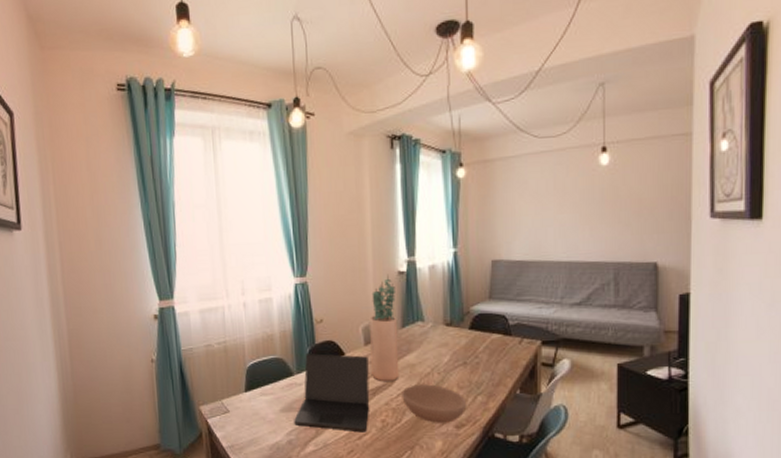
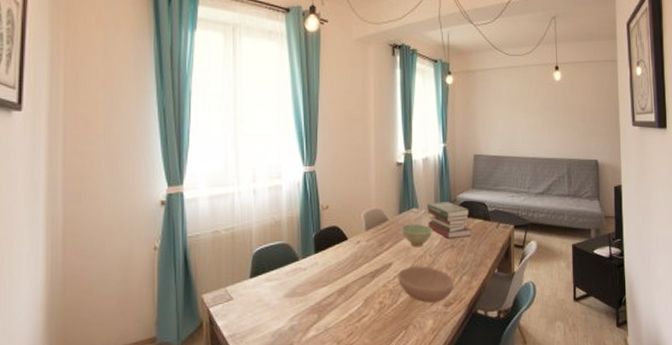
laptop: present [294,353,370,433] -> none [297,238,369,315]
vase: present [369,274,400,382] -> none [371,164,396,265]
bowl: none [404,339,442,364] -> present [401,224,433,248]
books: none [435,314,488,355] -> present [427,202,472,238]

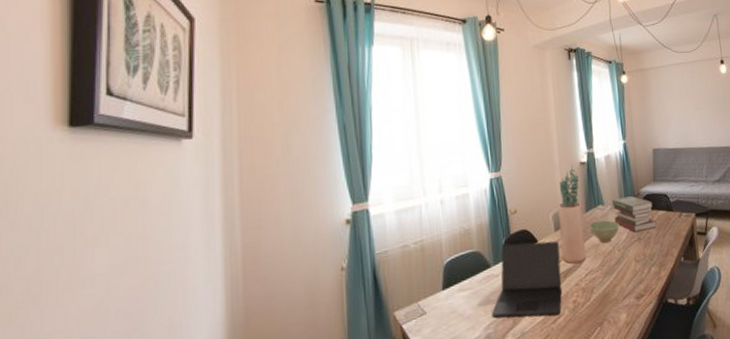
laptop: none [297,238,369,315] -> present [492,241,562,318]
vase: none [371,164,396,265] -> present [558,165,587,264]
bowl: present [398,266,454,303] -> none [589,261,644,297]

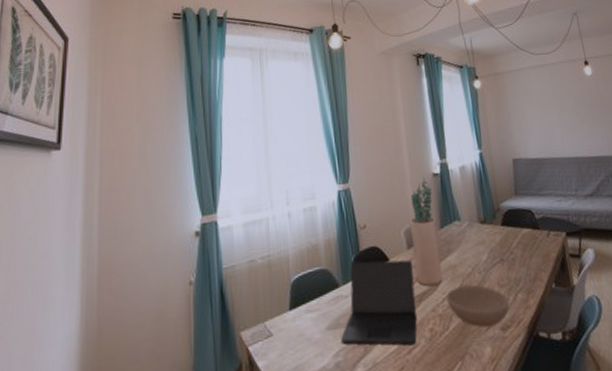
bowl: present [589,220,620,244] -> none [444,238,479,265]
bowl: none [589,261,644,297] -> present [446,284,510,327]
books: present [612,196,657,232] -> none [470,211,522,252]

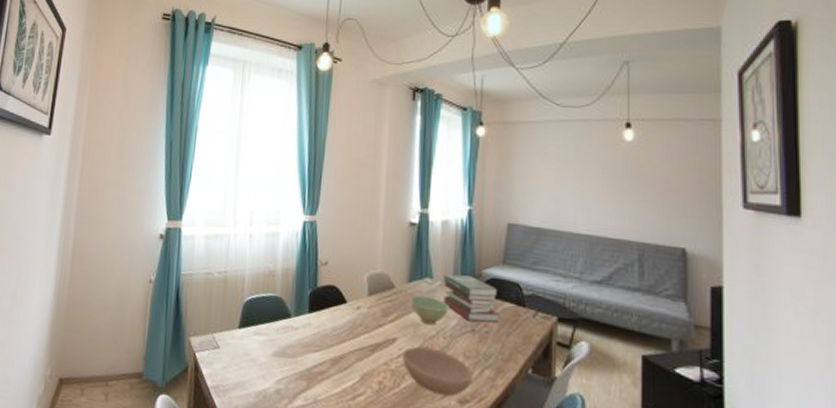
laptop: present [341,260,417,346] -> none [285,296,371,393]
vase: present [410,176,443,287] -> none [373,223,405,340]
bowl: none [444,238,479,265] -> present [410,295,449,326]
books: none [470,211,522,252] -> present [443,274,500,322]

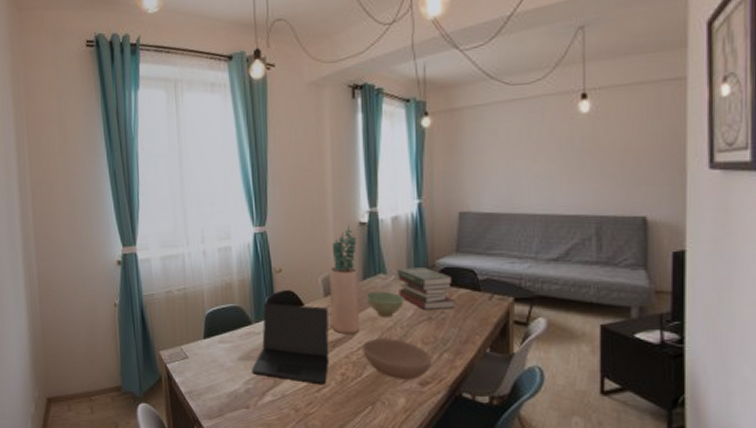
laptop: none [285,296,371,393] -> present [252,303,329,385]
vase: none [373,223,405,340] -> present [329,224,360,335]

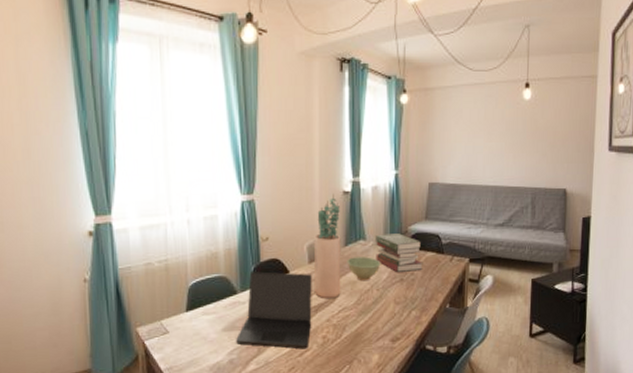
bowl: present [362,338,432,380] -> none [343,300,402,338]

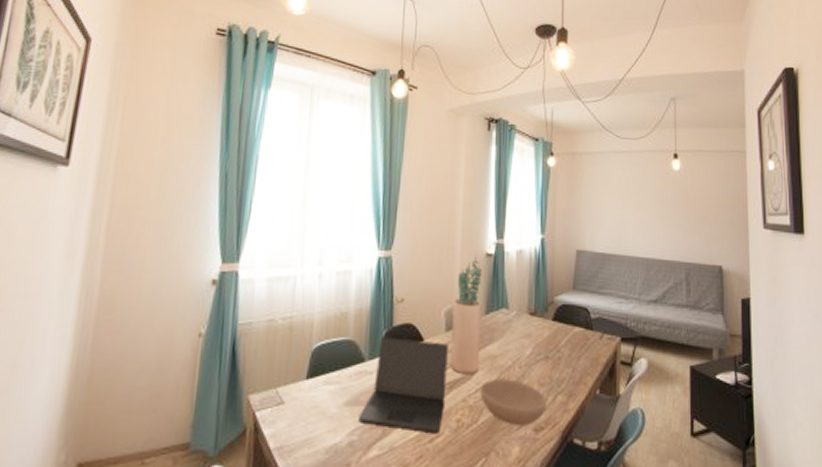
bowl: none [343,300,402,338] -> present [480,379,547,425]
bowl: present [347,257,381,281] -> none [487,327,525,356]
books: present [376,233,423,272] -> none [519,303,570,348]

